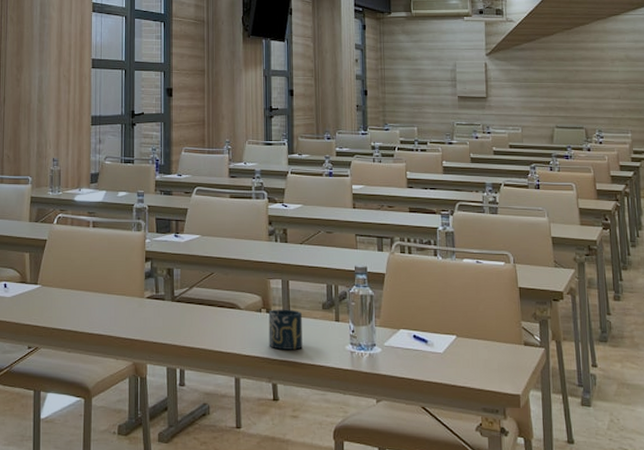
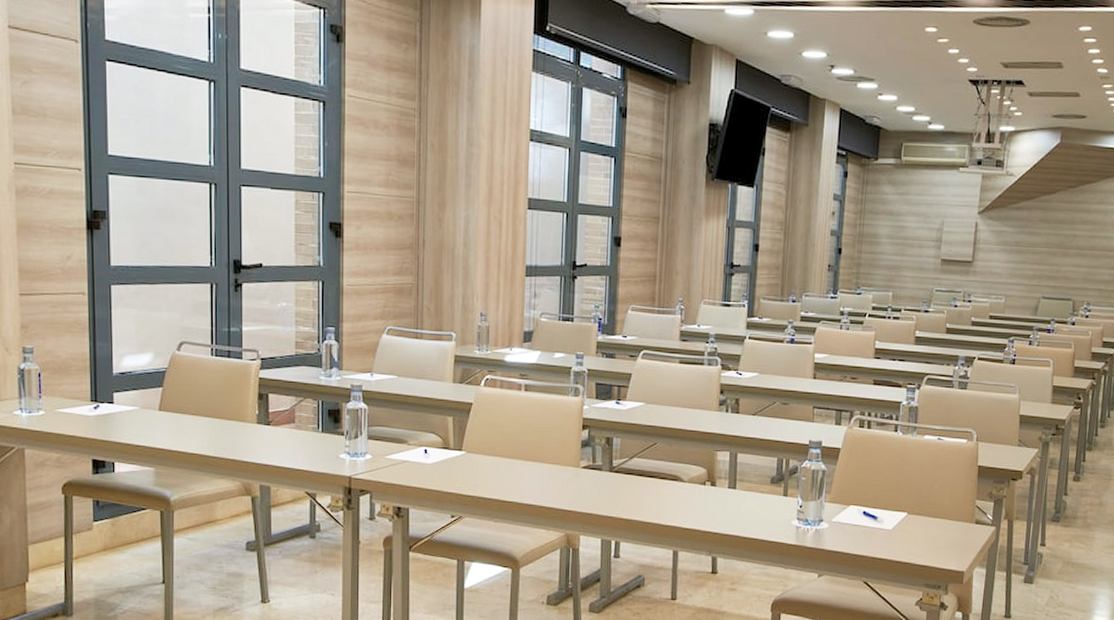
cup: present [268,309,303,350] -> none [711,482,749,524]

